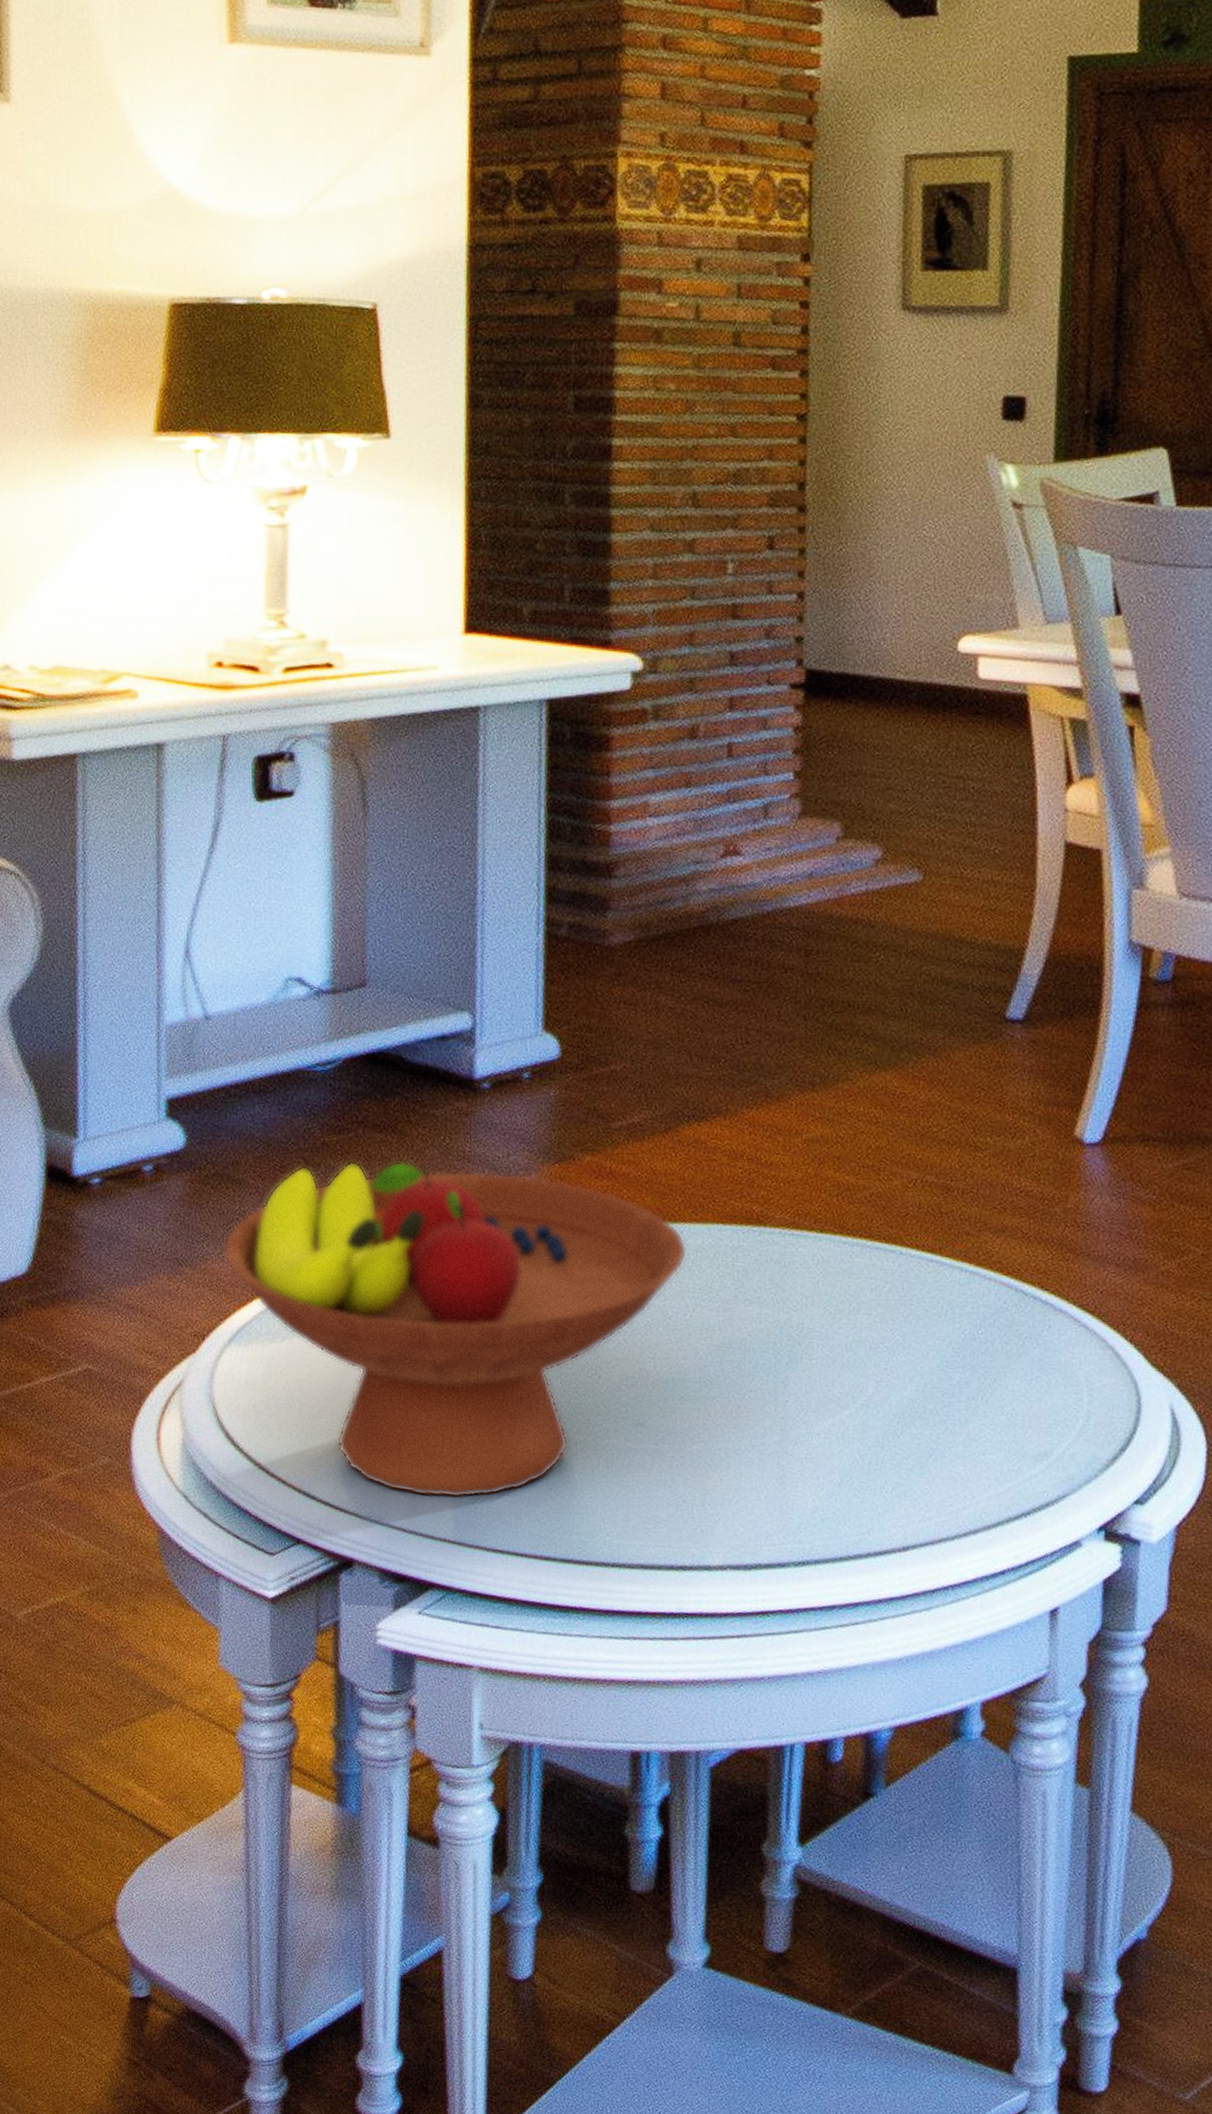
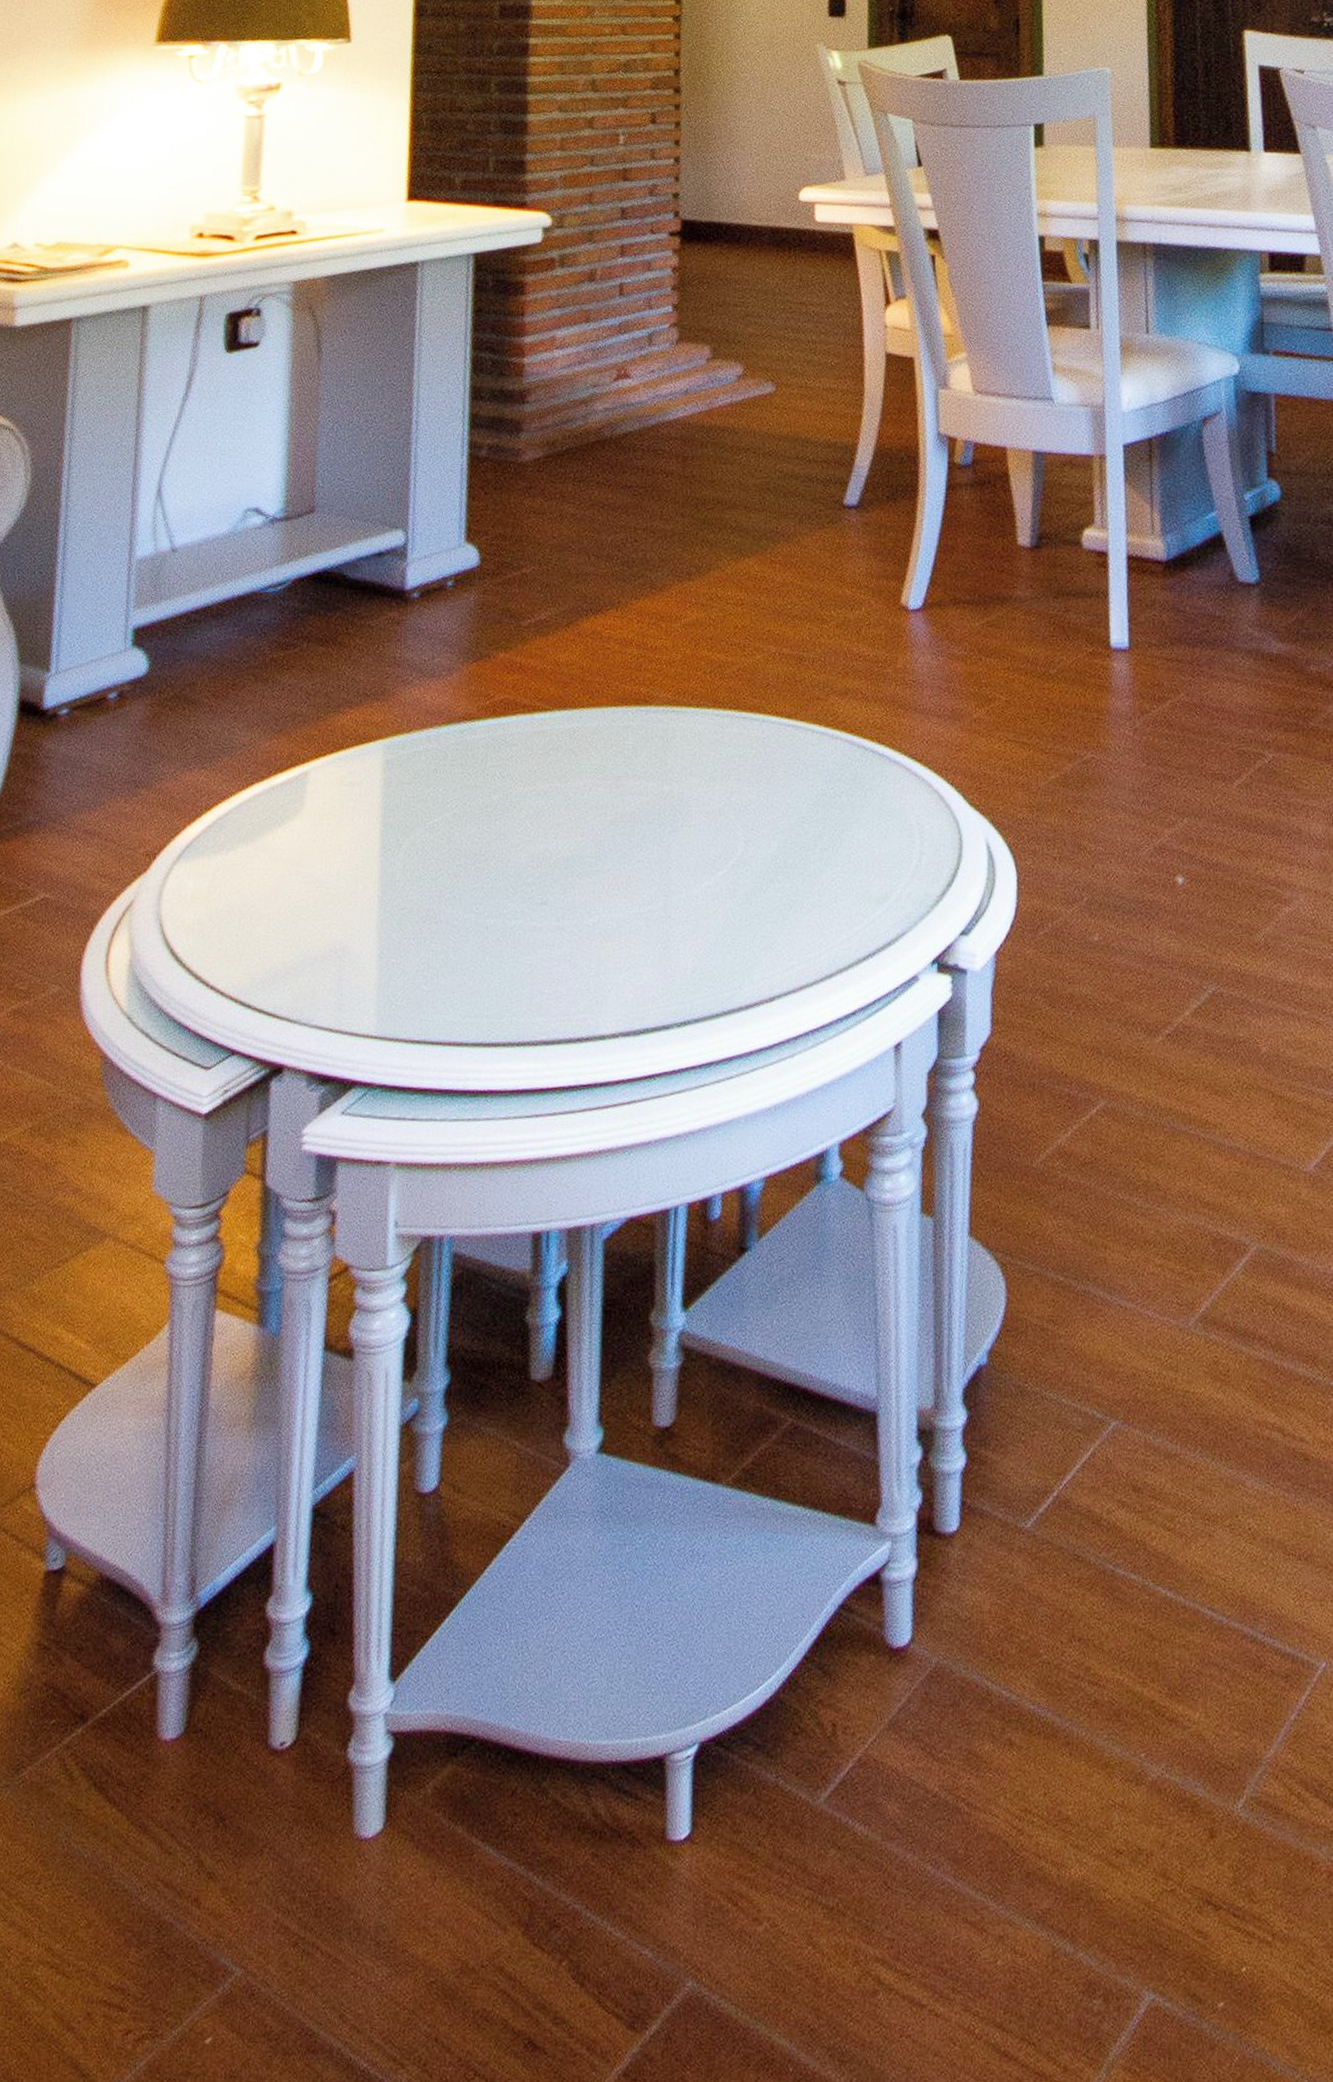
fruit bowl: present [224,1160,687,1499] -> none [177,671,585,995]

